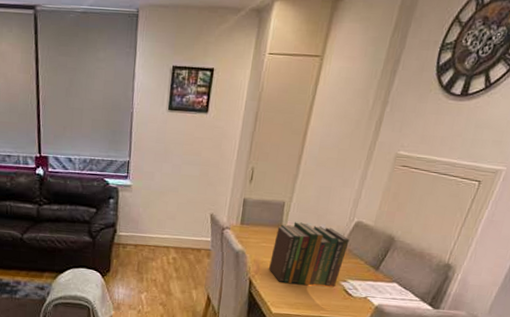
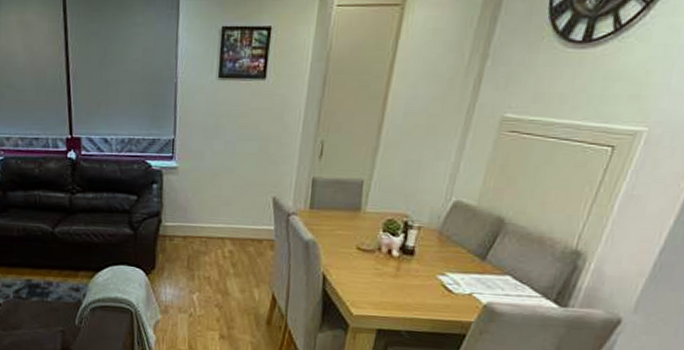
books: present [269,222,350,287] -> none [347,204,447,282]

